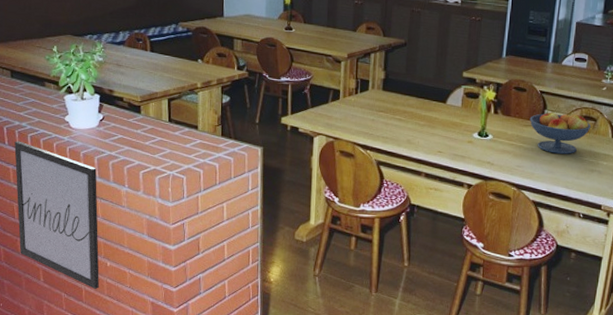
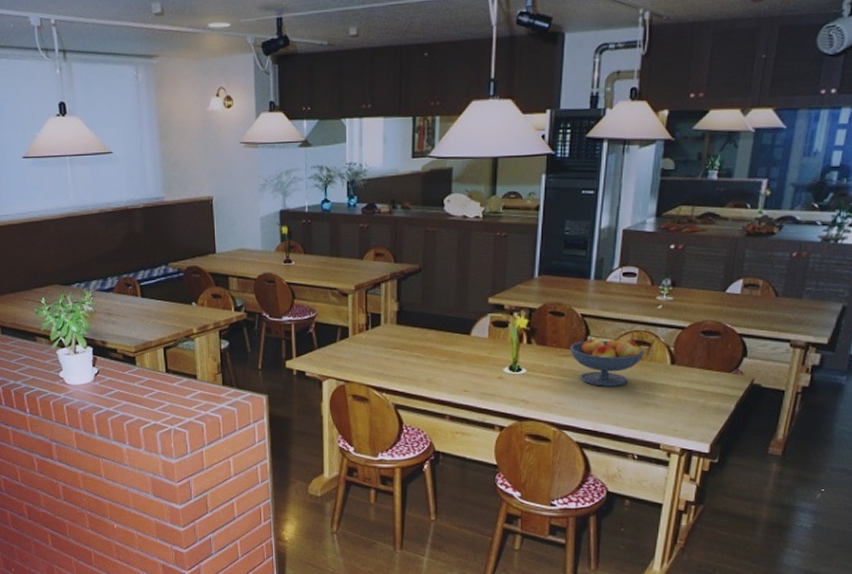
wall art: present [14,141,99,290] -> none [11,400,108,553]

